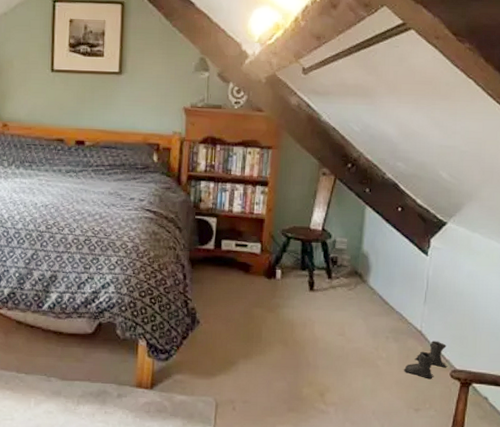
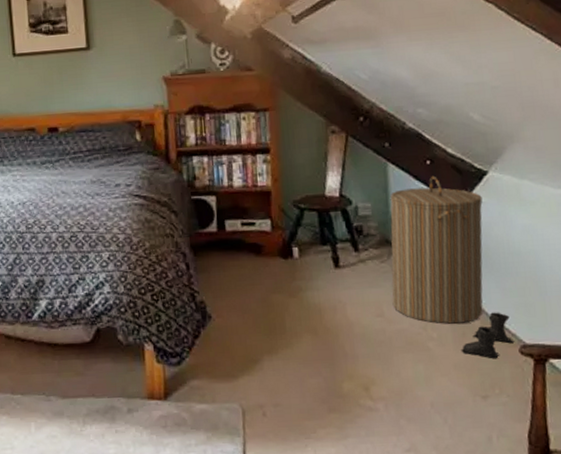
laundry hamper: none [353,221,439,348] -> present [390,175,483,324]

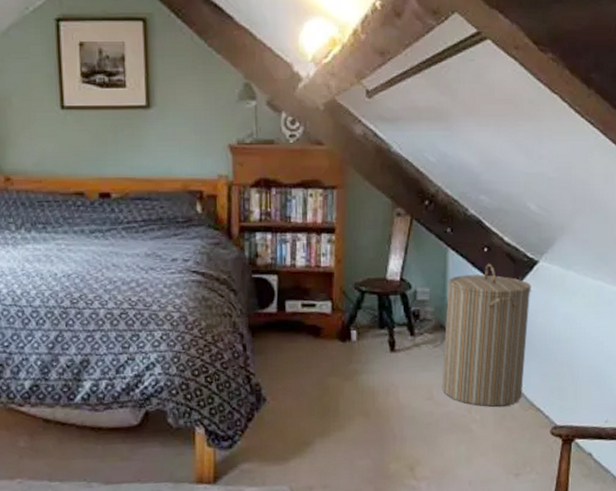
boots: present [461,312,515,359] -> none [500,395,547,440]

